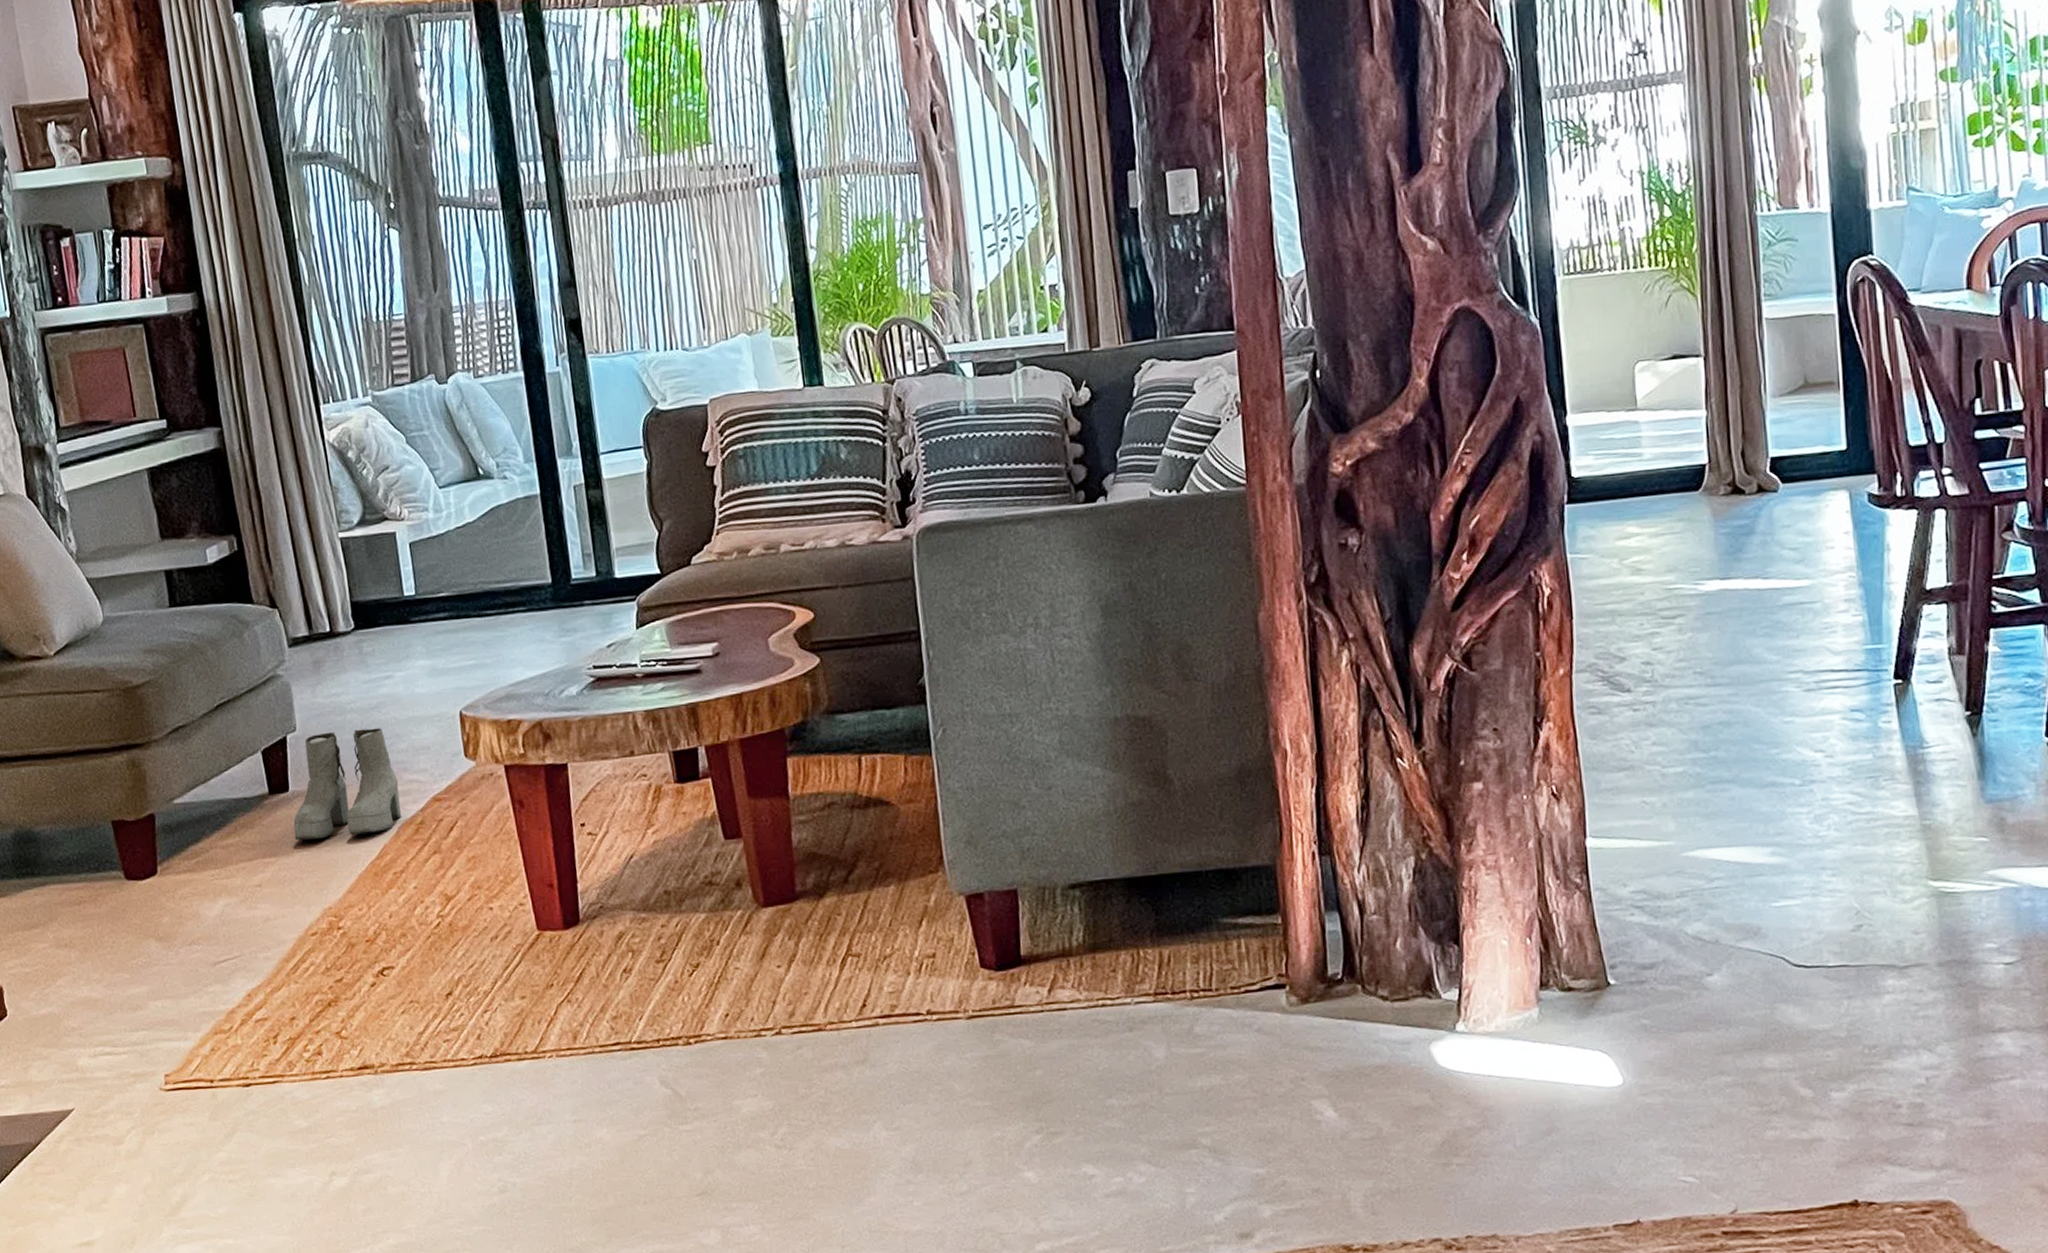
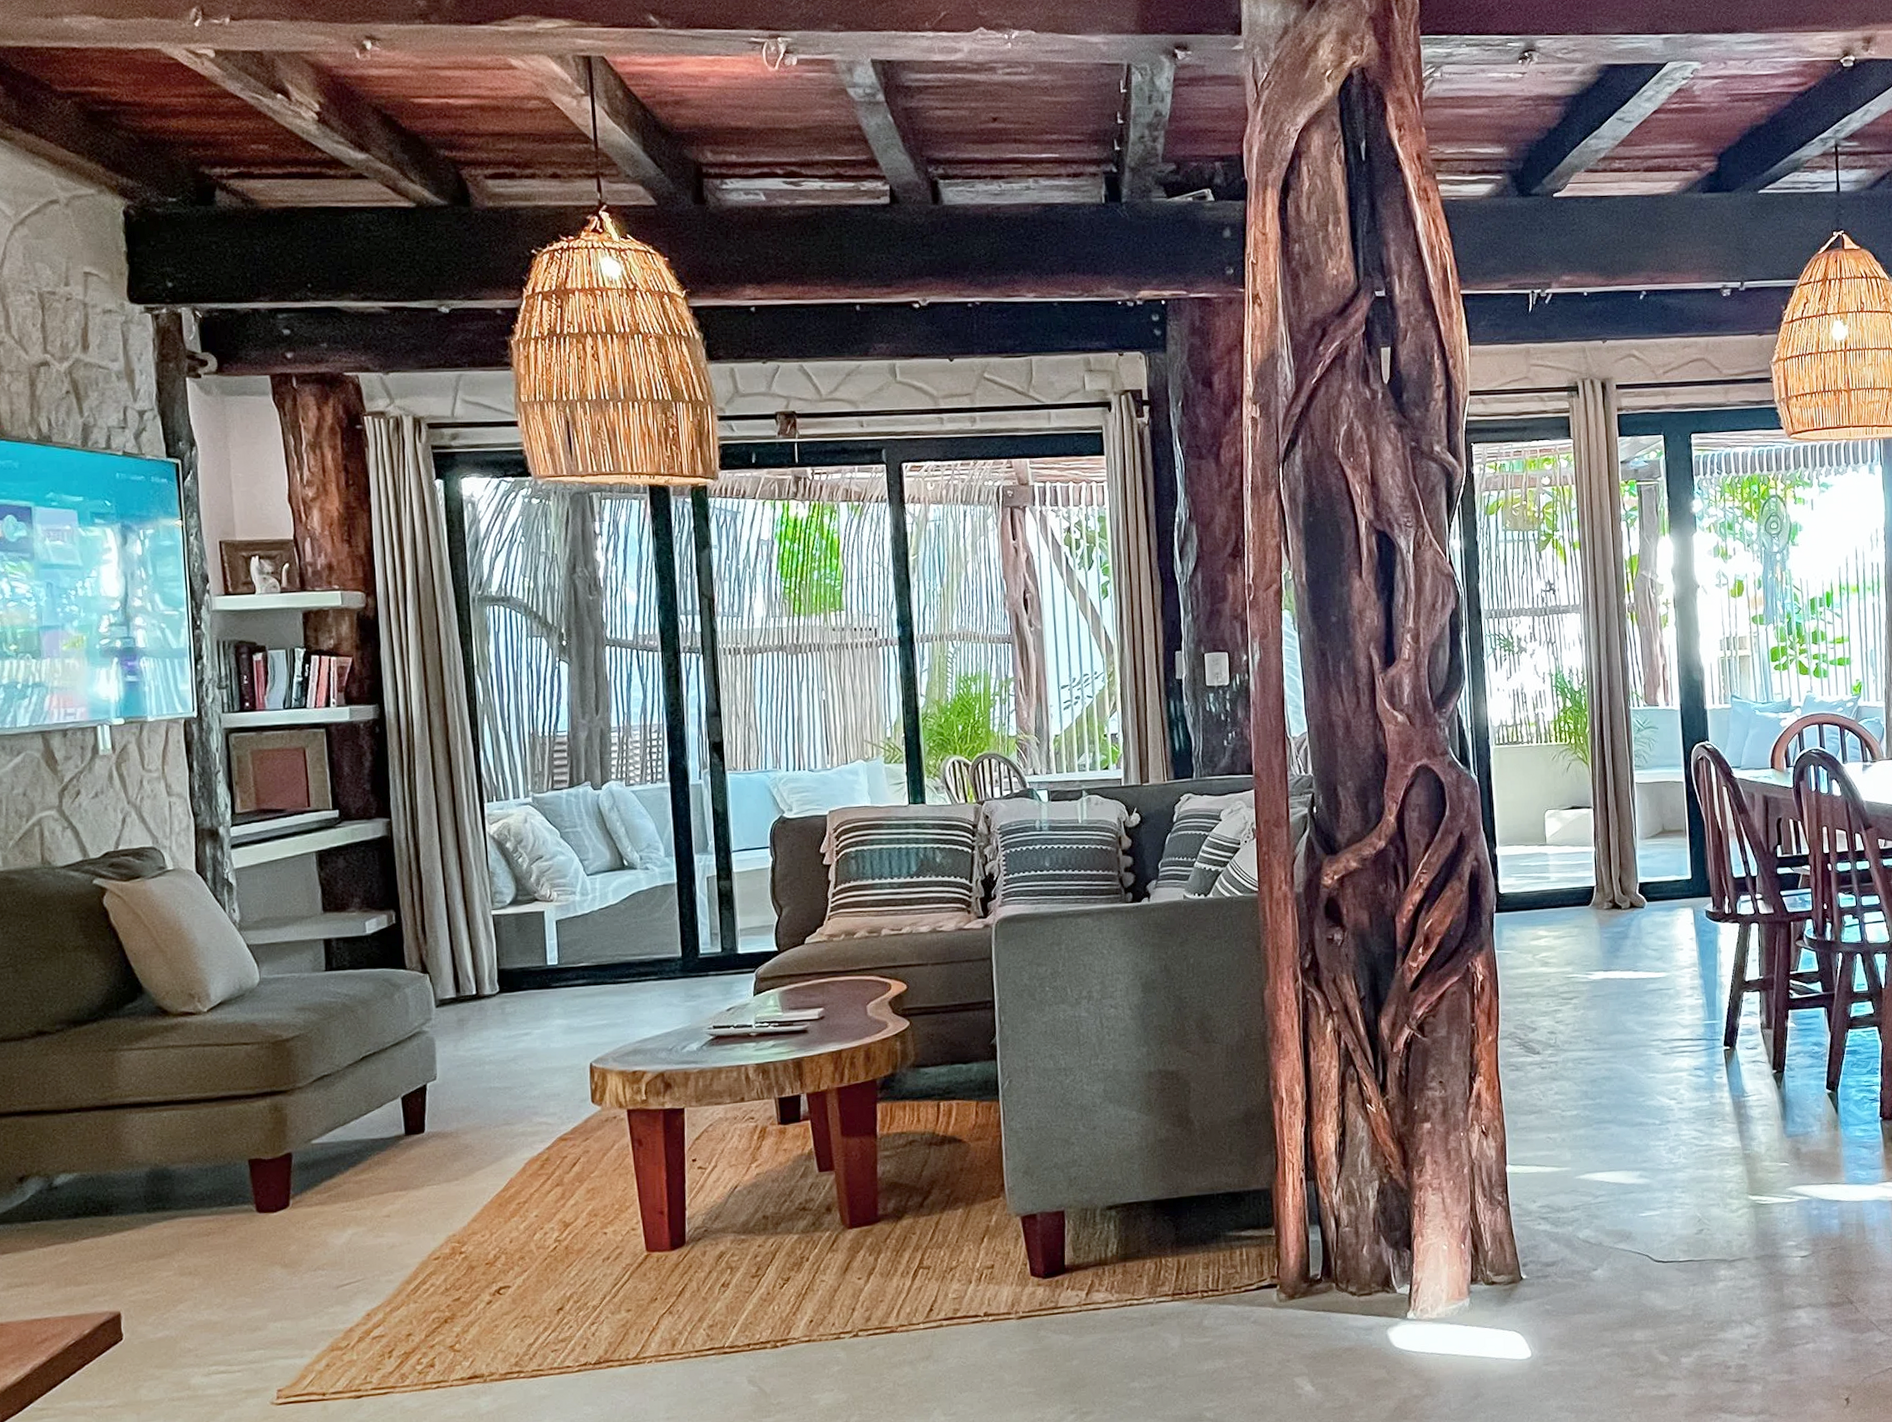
boots: present [293,728,402,841] -> none [426,1077,529,1176]

